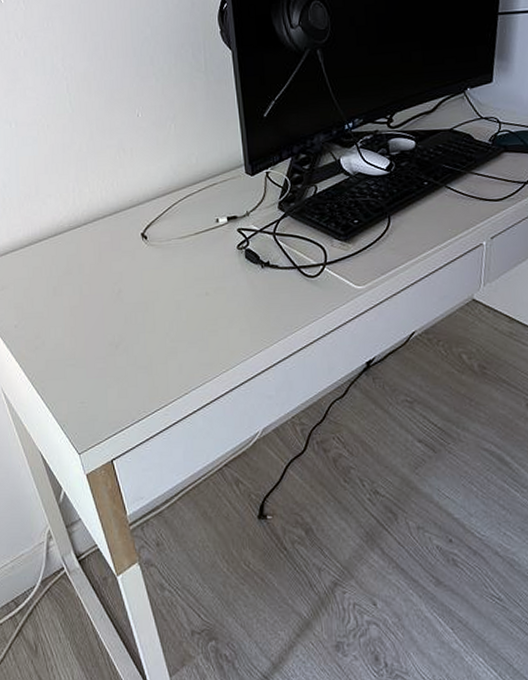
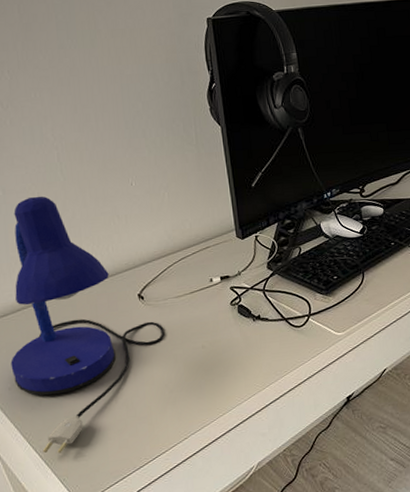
desk lamp: none [17,128,168,397] -> present [10,196,166,454]

